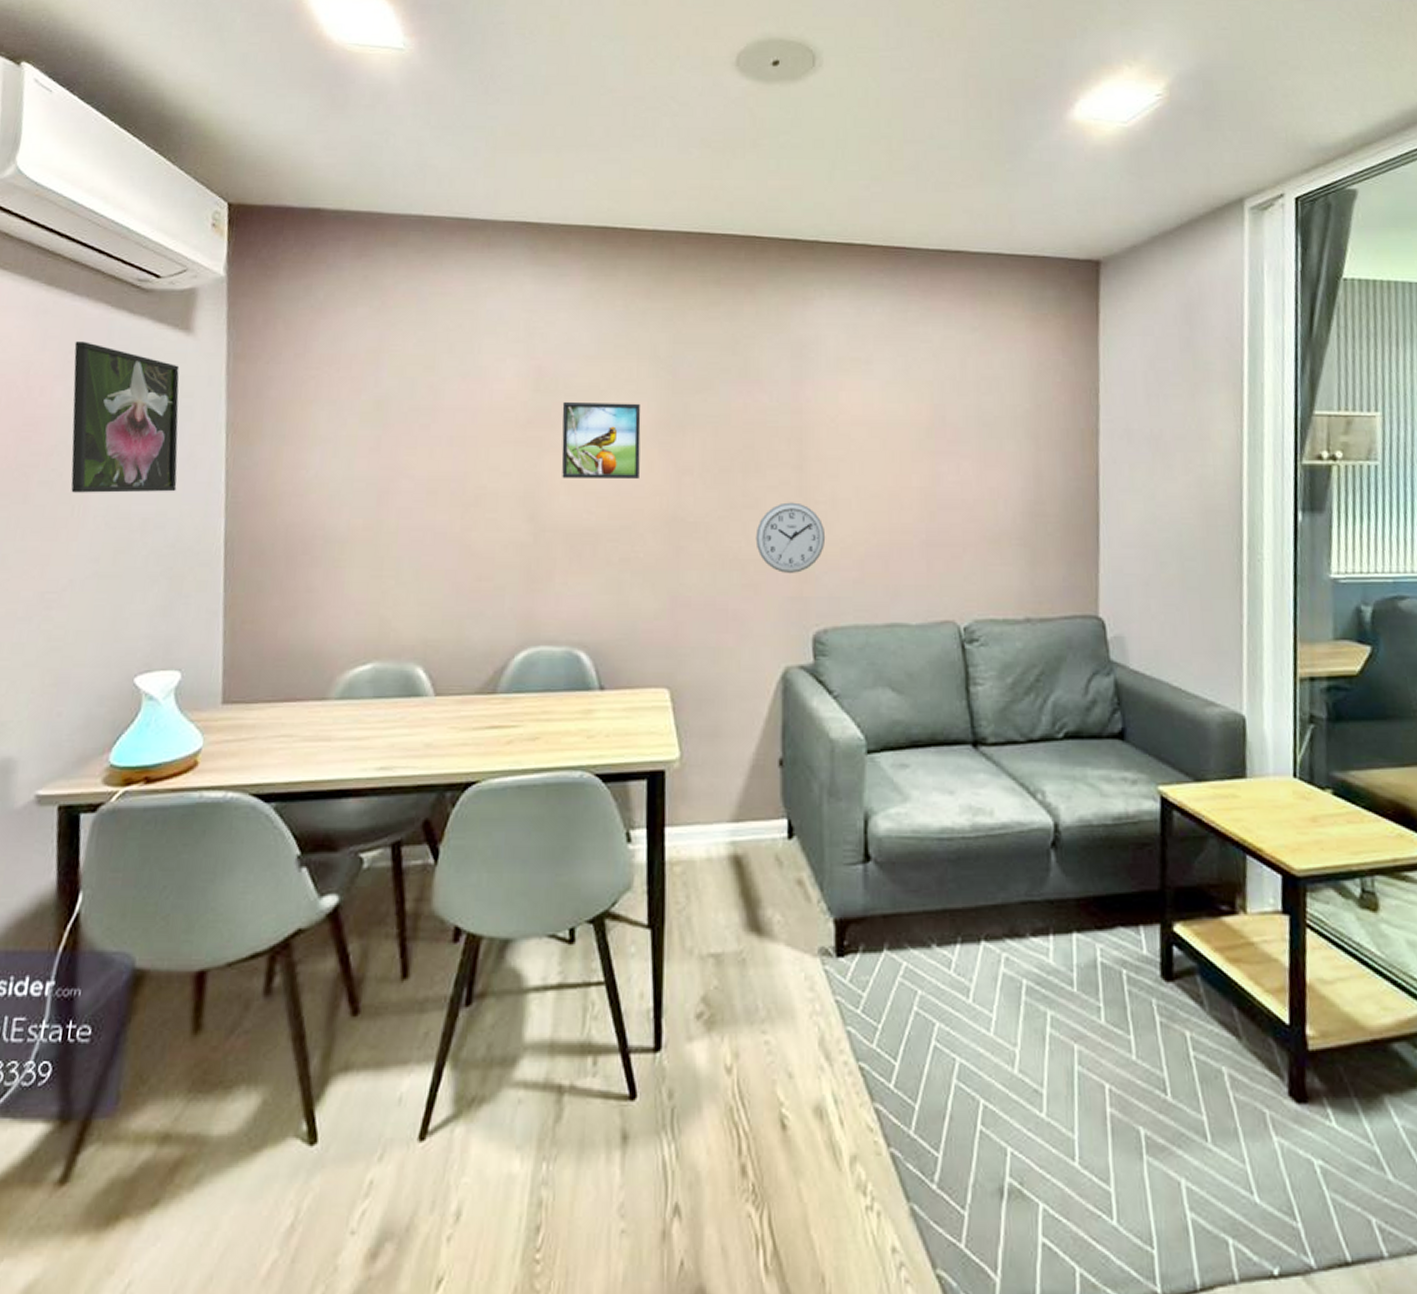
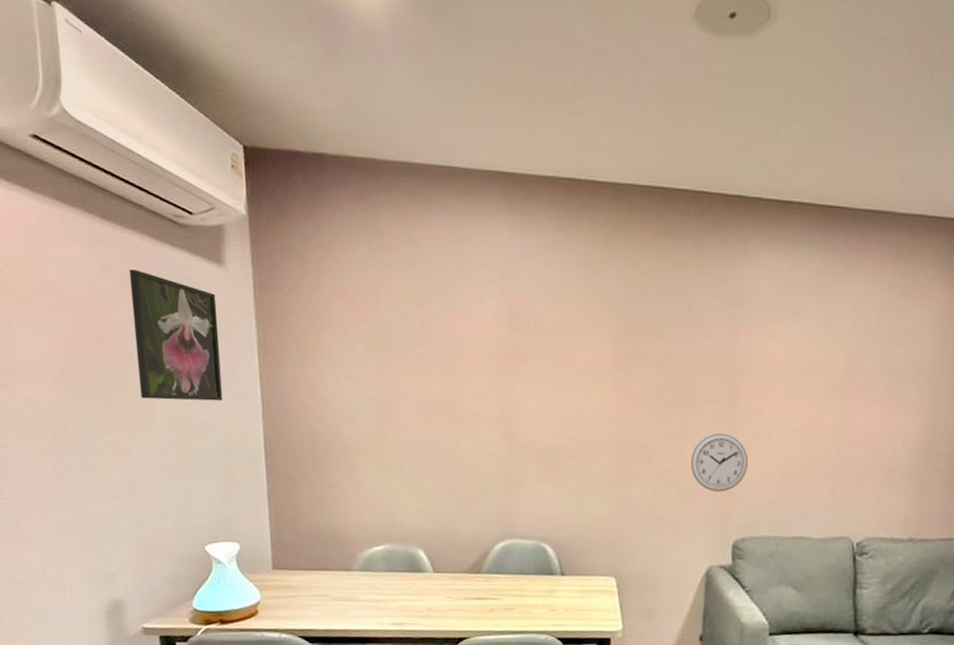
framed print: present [561,401,641,478] -> none [532,338,599,407]

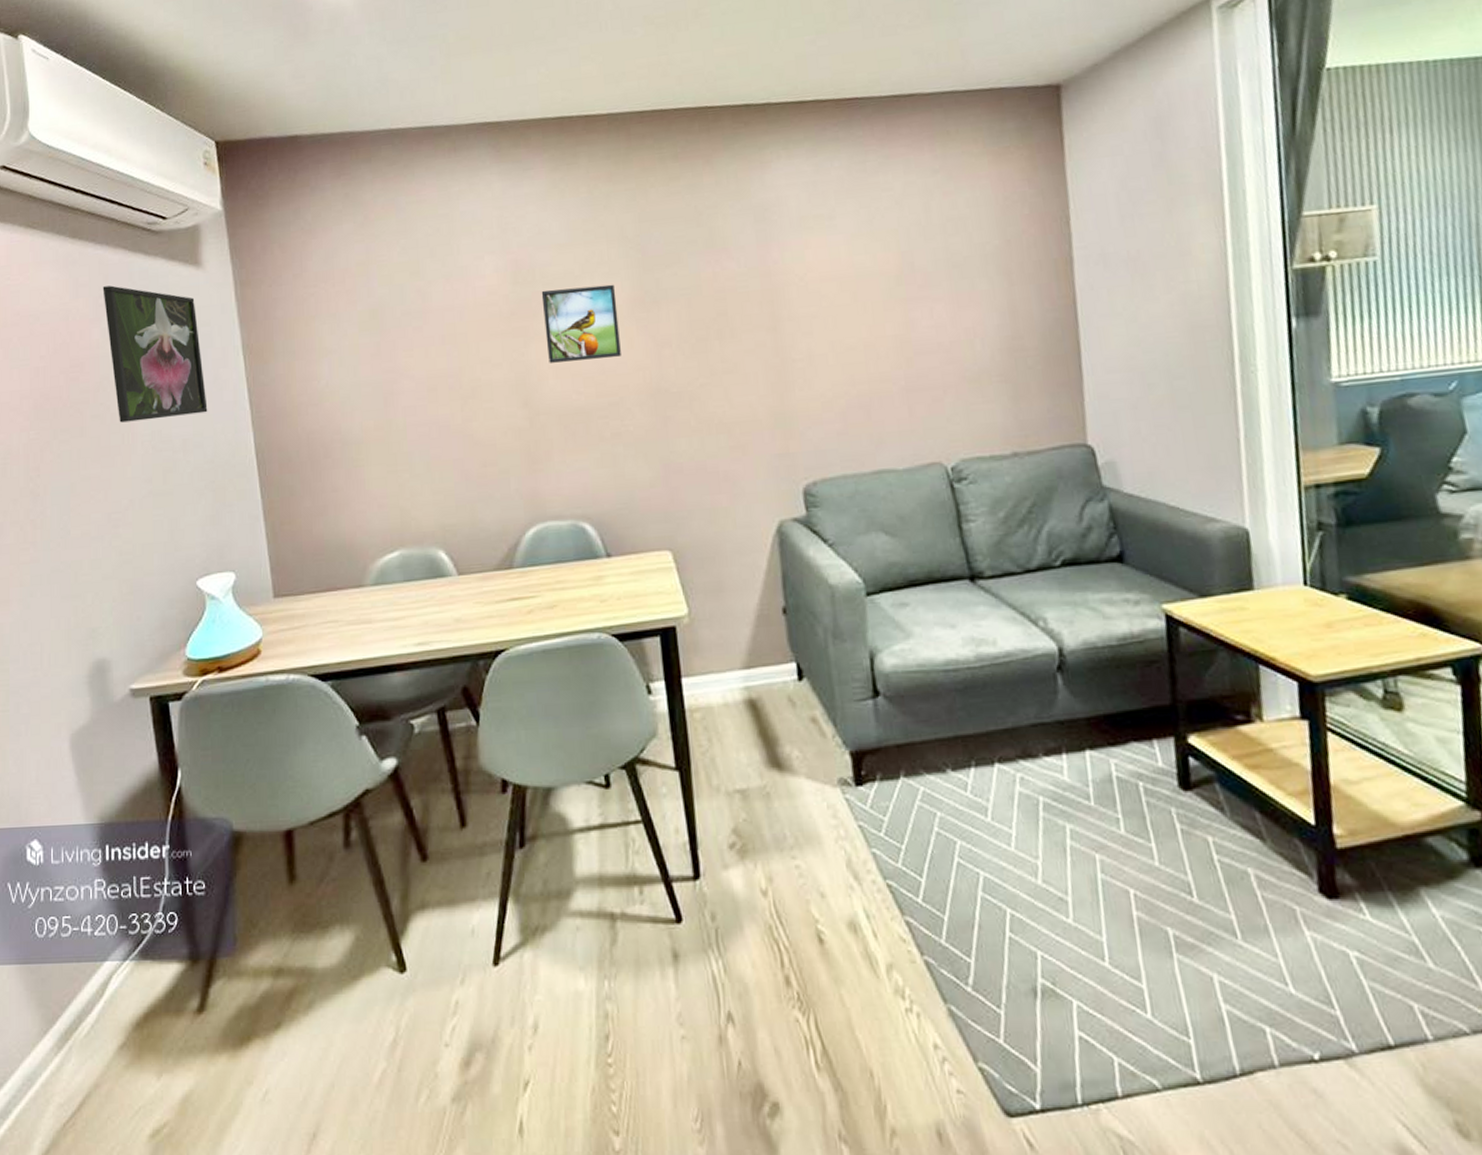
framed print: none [532,338,599,407] -> present [541,284,621,363]
wall clock: present [690,433,749,493] -> none [737,363,806,433]

